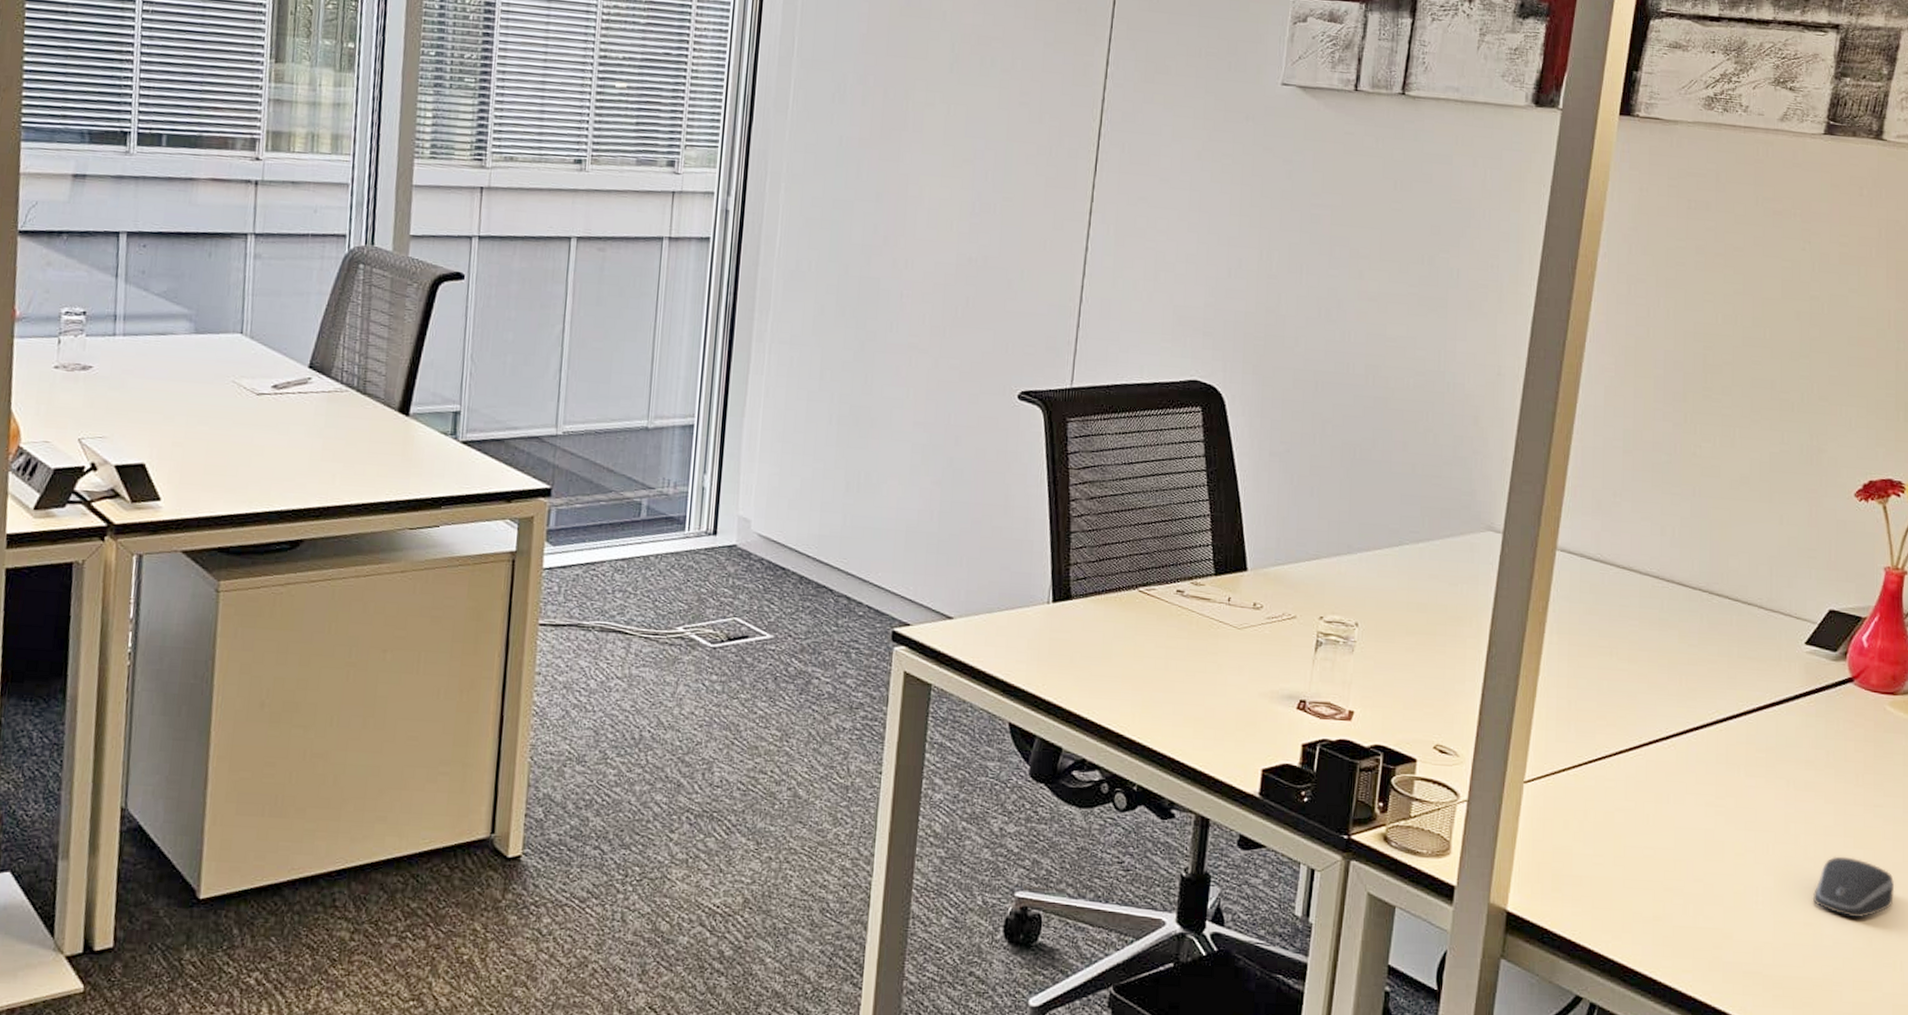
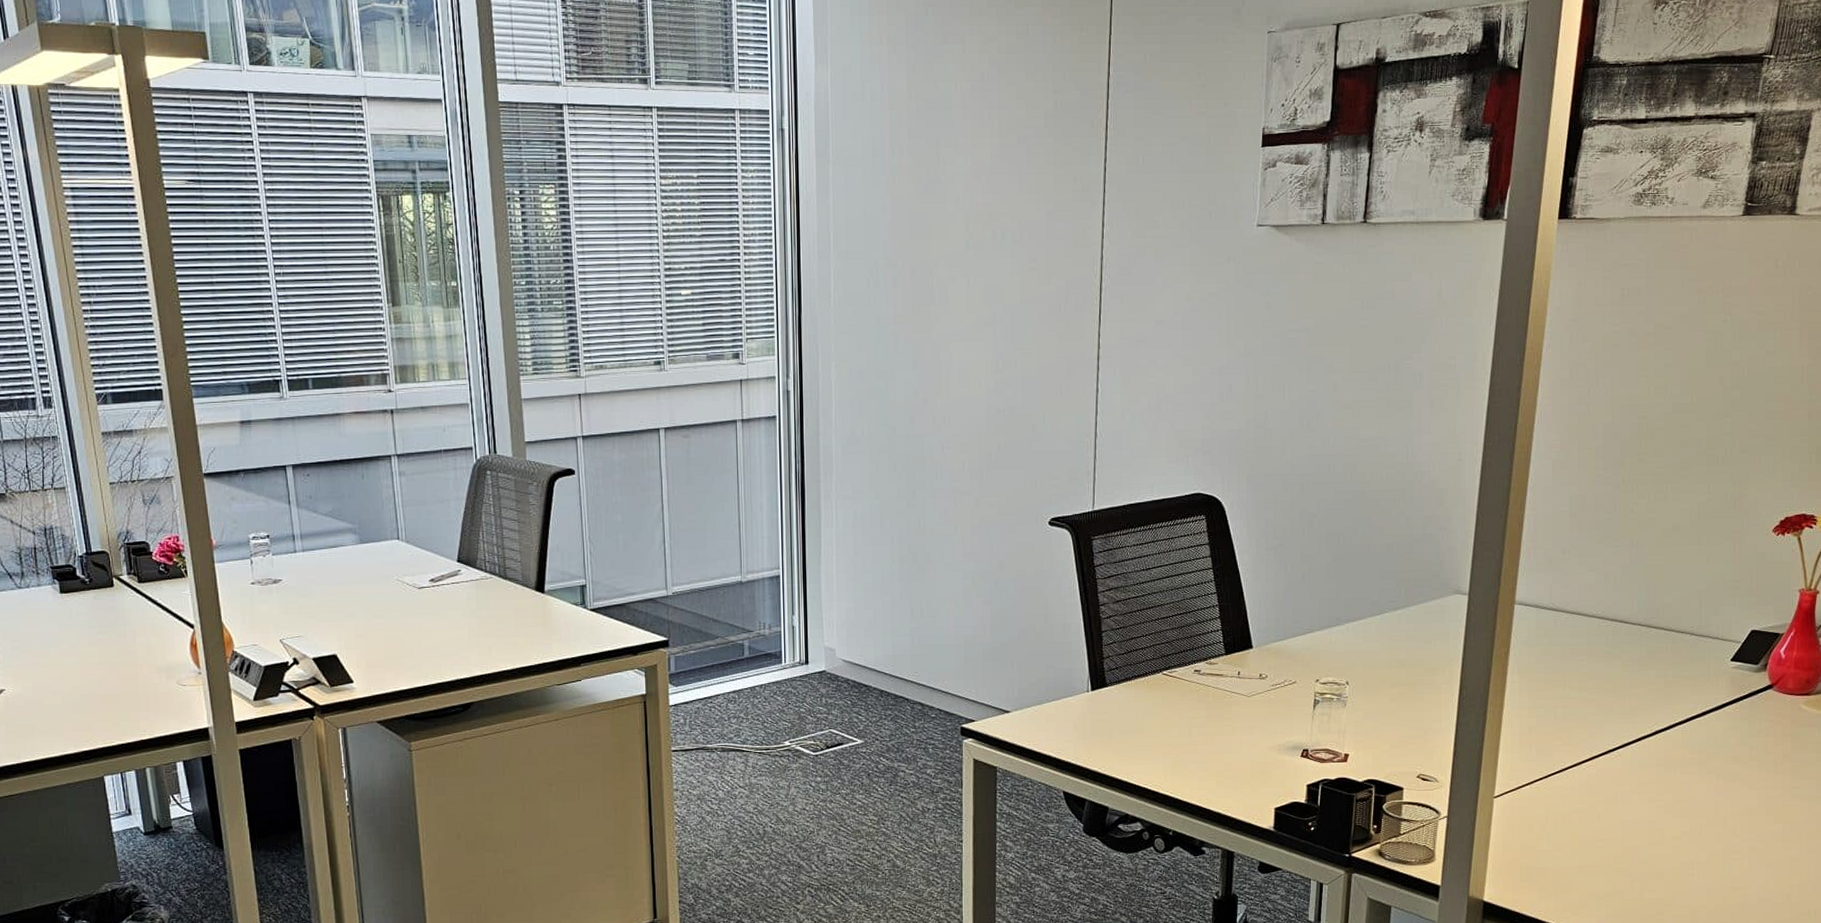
computer mouse: present [1812,856,1895,918] -> none [1739,831,1809,880]

